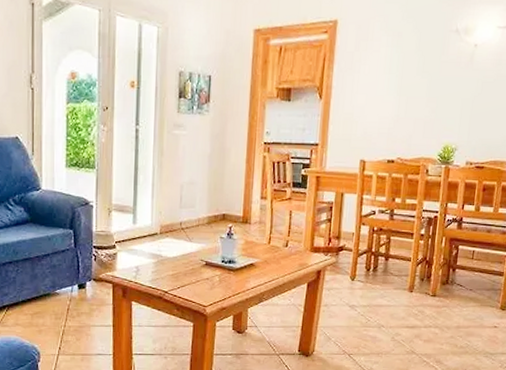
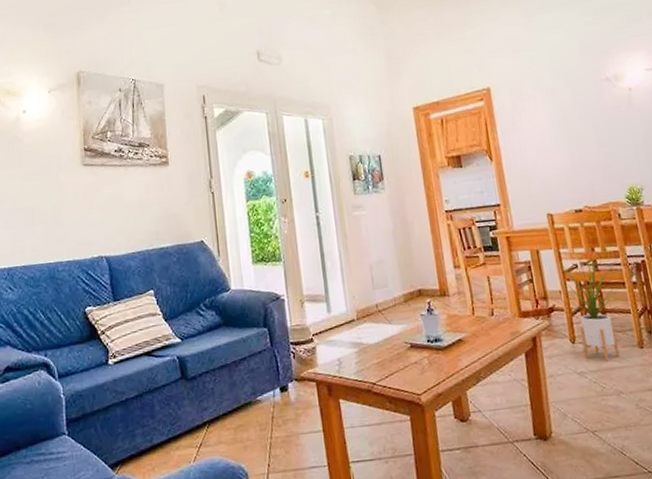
house plant: none [353,202,409,300] -> present [559,253,620,362]

